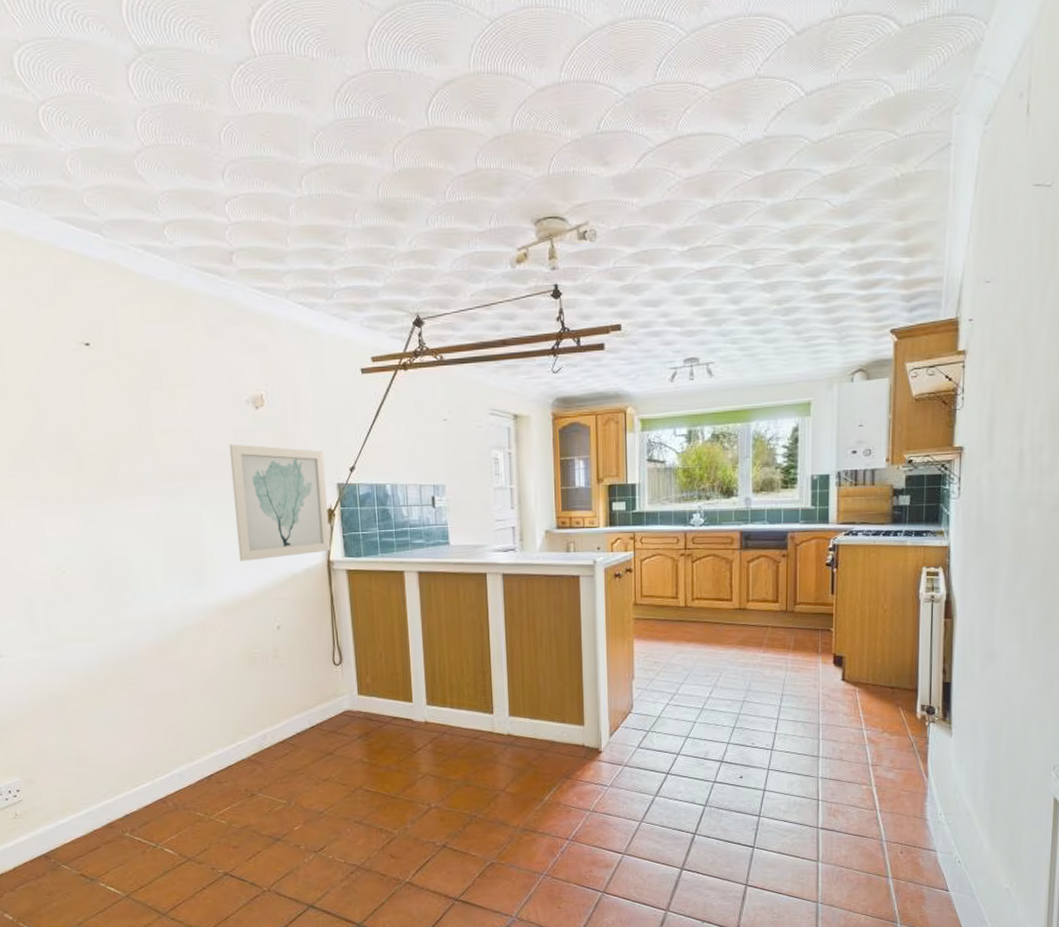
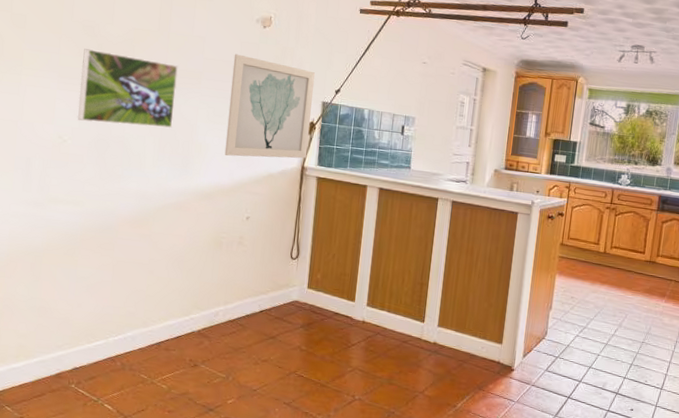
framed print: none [63,465,177,548] -> present [77,48,179,129]

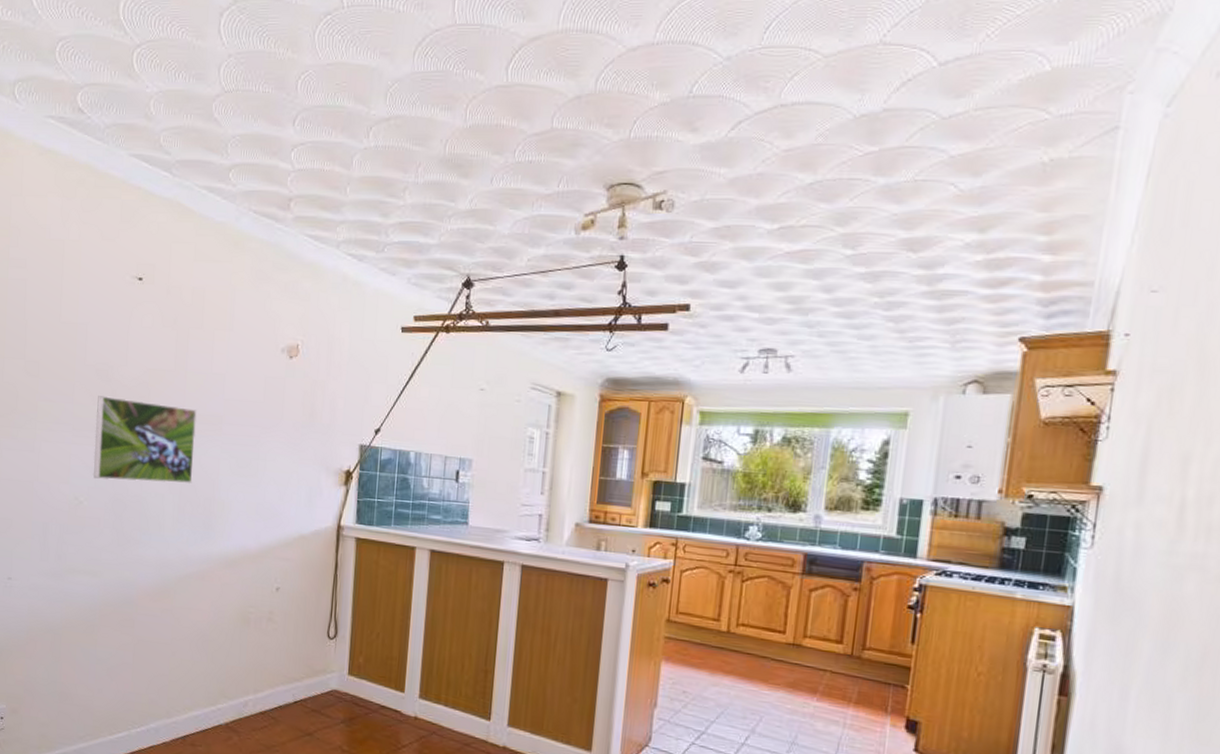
wall art: present [224,54,316,159] -> none [250,392,351,516]

